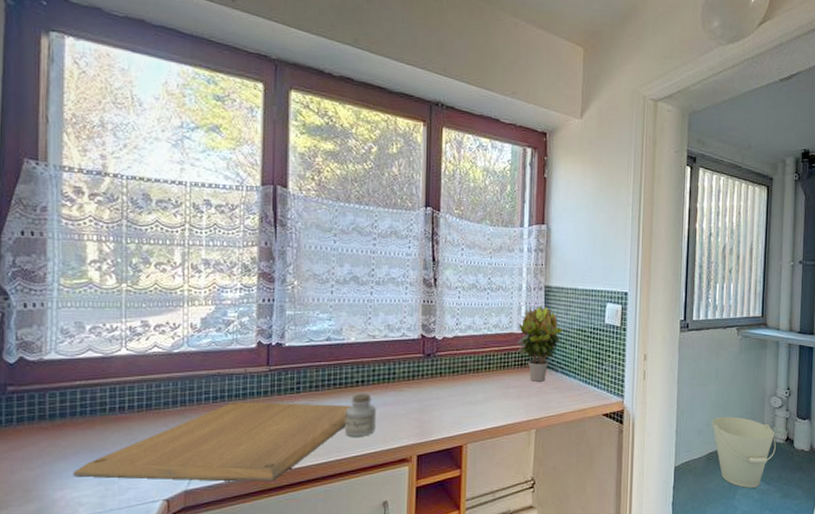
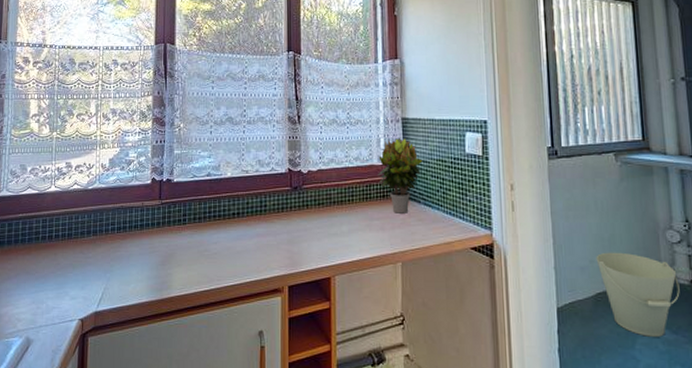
chopping board: present [72,402,352,482] -> none [14,232,229,307]
jar: present [344,393,376,437] -> none [223,224,251,266]

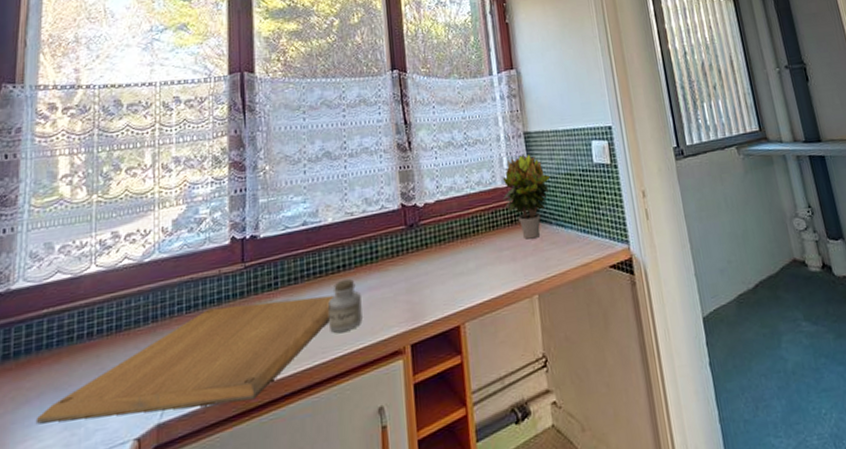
chopping board: none [14,232,229,307] -> present [35,295,334,424]
jar: none [223,224,251,266] -> present [328,279,363,333]
bucket: present [596,252,680,337] -> none [732,247,814,333]

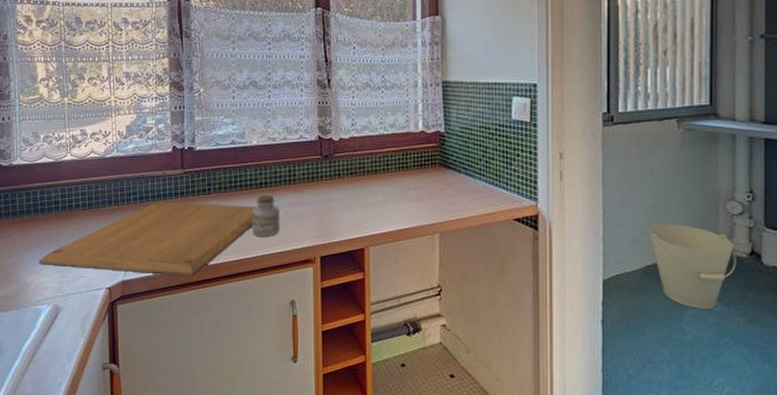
potted plant: present [502,154,553,240] -> none [415,102,465,183]
bucket: none [732,247,814,333] -> present [648,224,736,309]

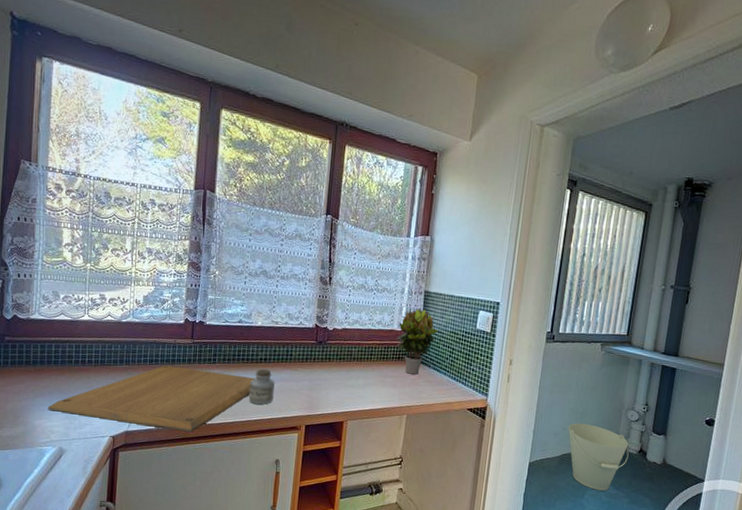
potted plant: none [415,102,465,183] -> present [396,308,438,375]

